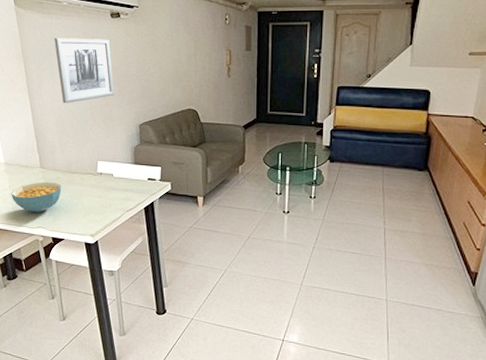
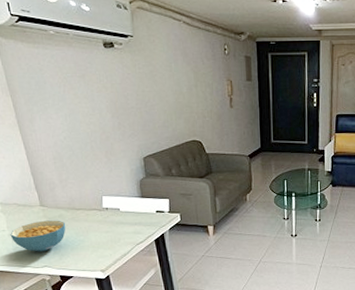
wall art: present [54,37,115,104] -> none [43,68,115,139]

